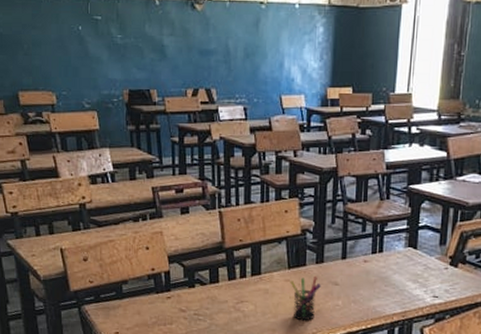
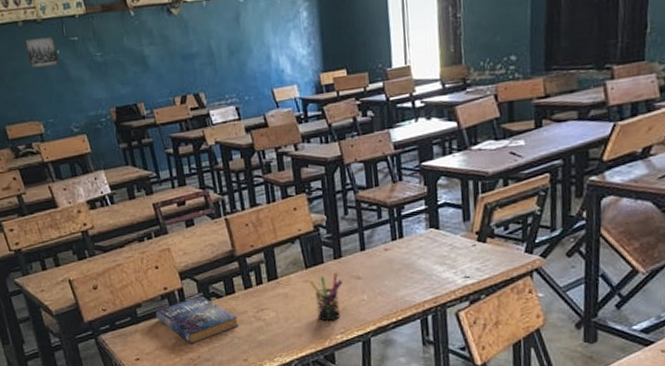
wall art: none [49,11,80,40] -> present [25,36,59,69]
book: none [140,280,218,326] -> present [155,295,238,344]

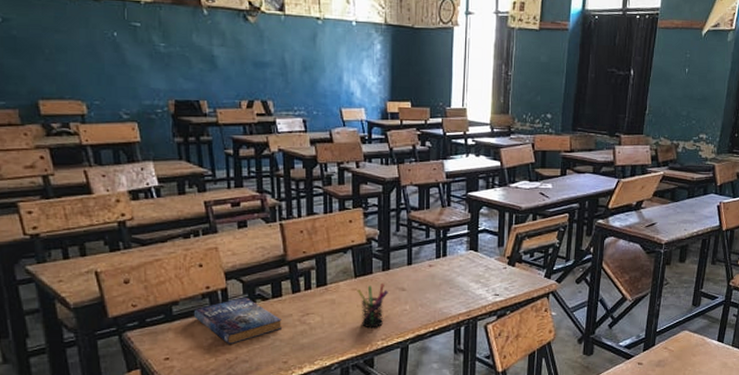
wall art: present [25,36,59,69] -> none [76,14,115,47]

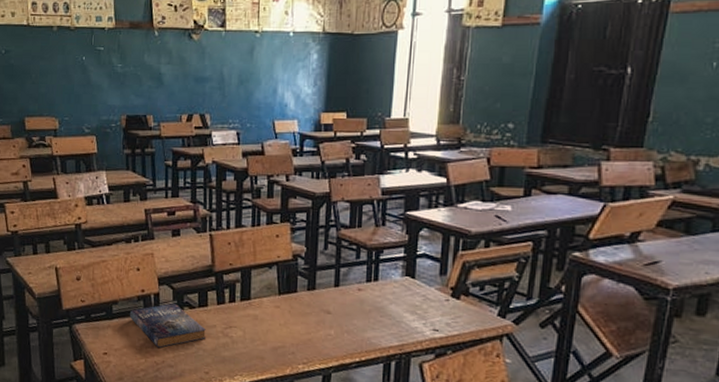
pen holder: present [357,283,388,328] -> none [280,303,312,350]

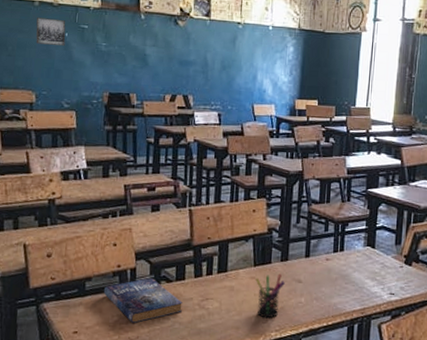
wall art: none [56,43,83,70] -> present [36,17,66,46]
pen holder: none [280,303,312,350] -> present [255,273,285,319]

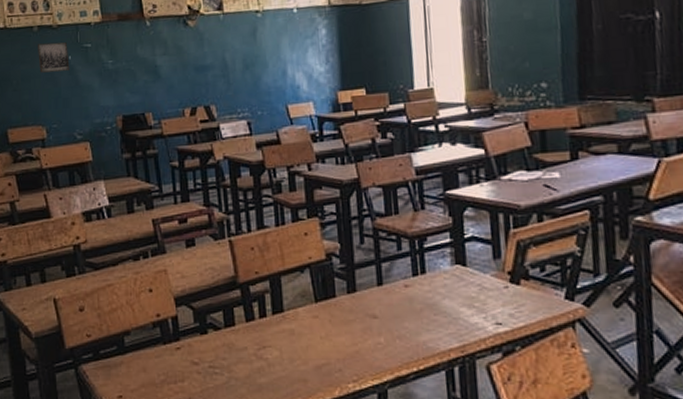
book: present [103,277,182,324] -> none [144,325,236,383]
pen holder: present [255,273,285,319] -> none [319,308,357,367]

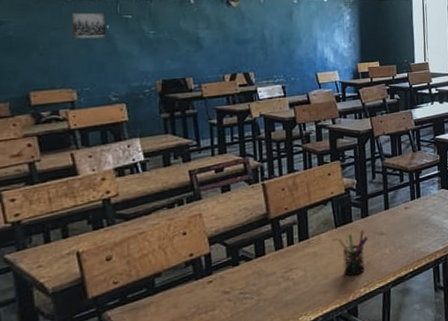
pen holder: none [319,308,357,367] -> present [338,230,368,277]

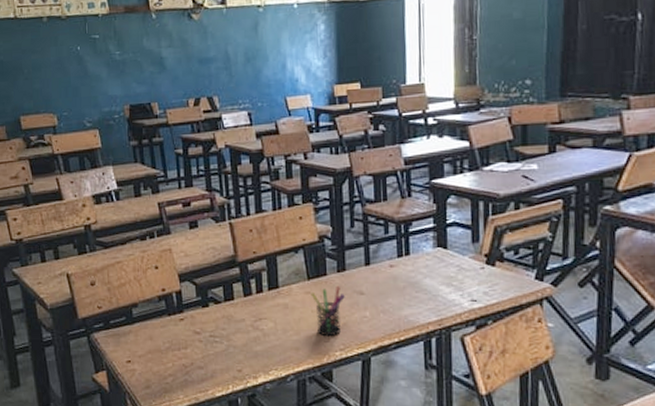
wall art: present [71,12,107,39] -> none [47,32,79,63]

